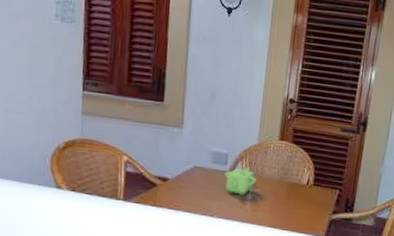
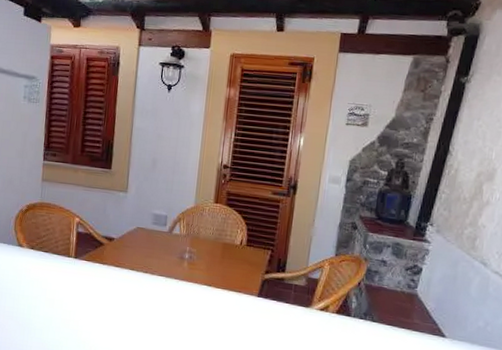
teapot: present [225,167,257,195] -> none [164,228,194,255]

